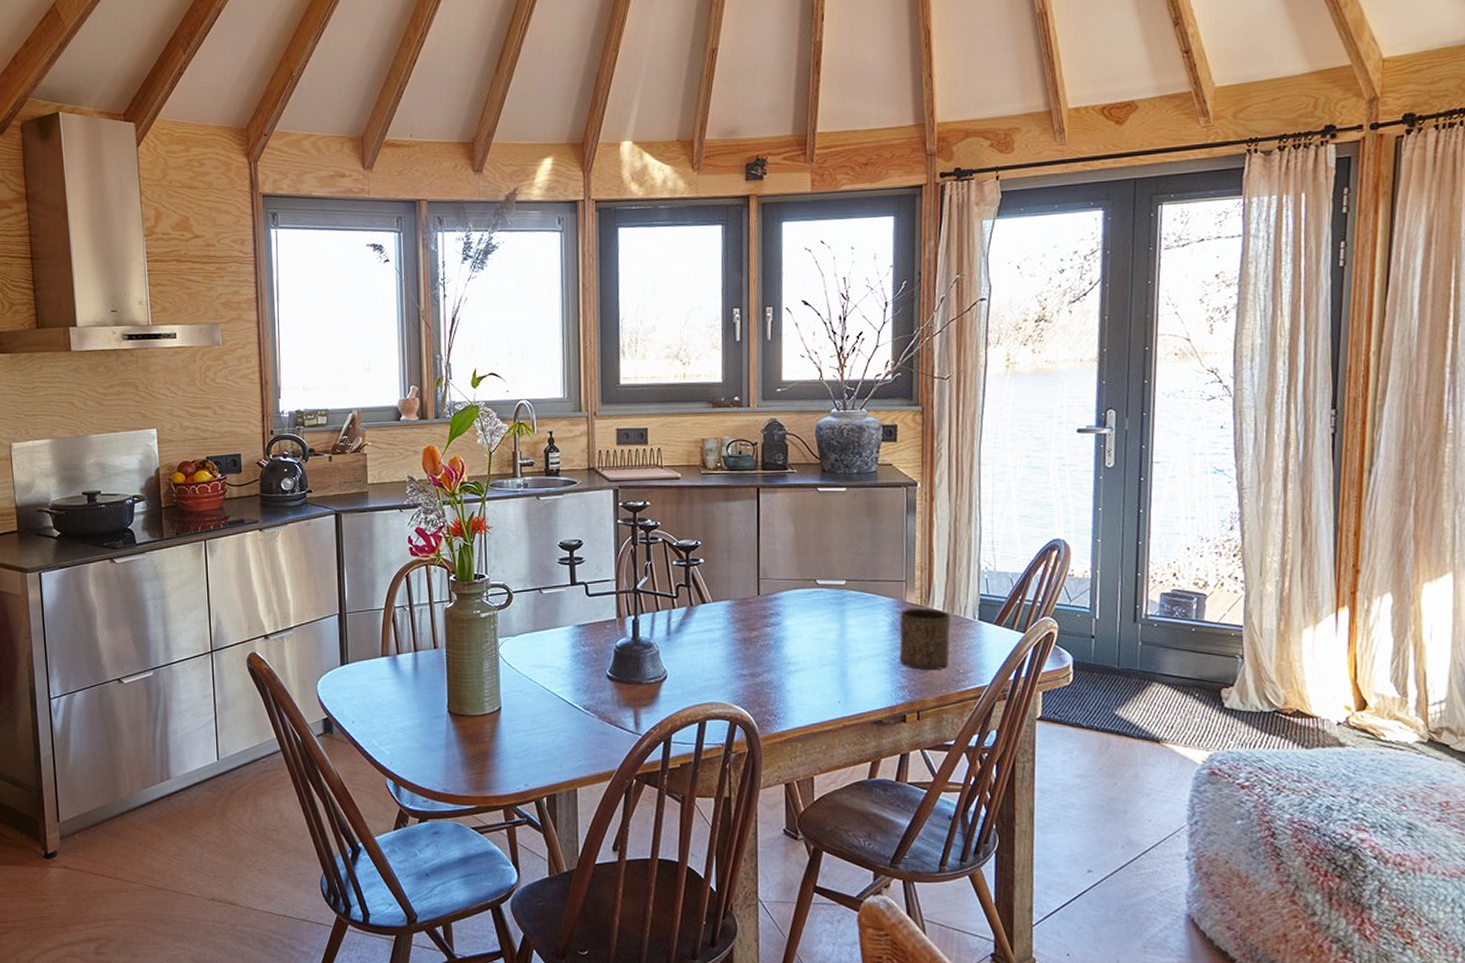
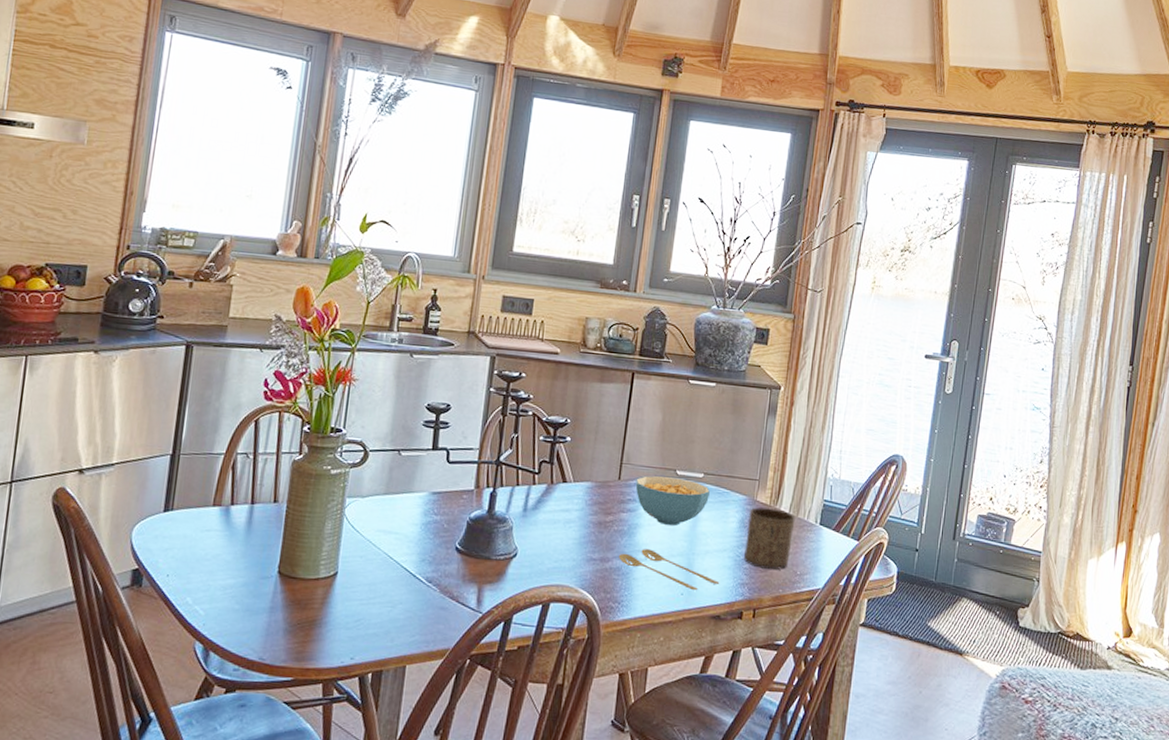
spoon: none [768,661,878,698] -> present [618,549,720,591]
cereal bowl: none [776,587,855,635] -> present [635,475,710,525]

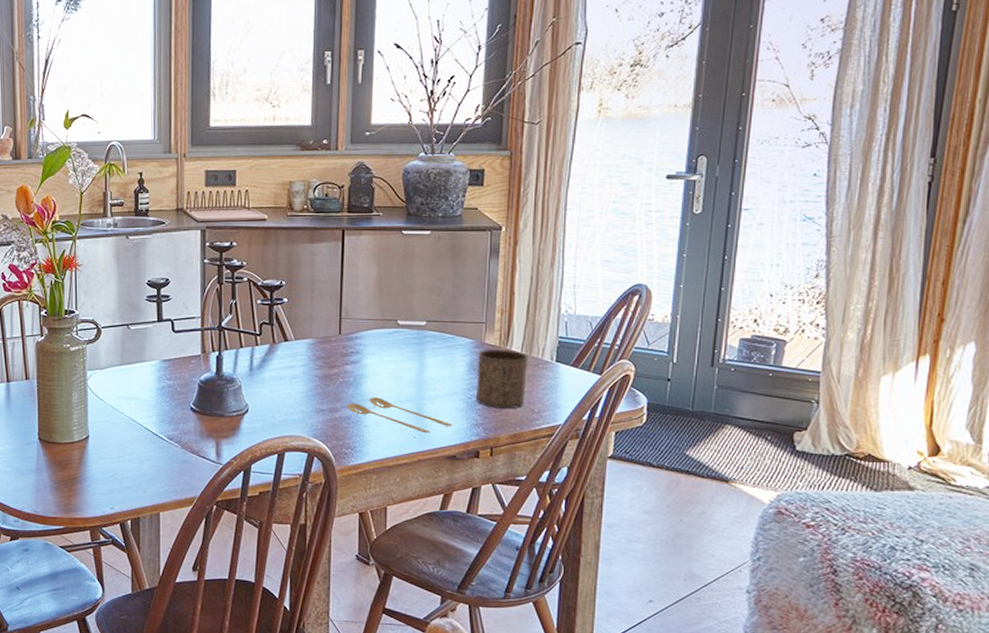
cereal bowl: present [635,475,710,525] -> none [357,327,434,373]

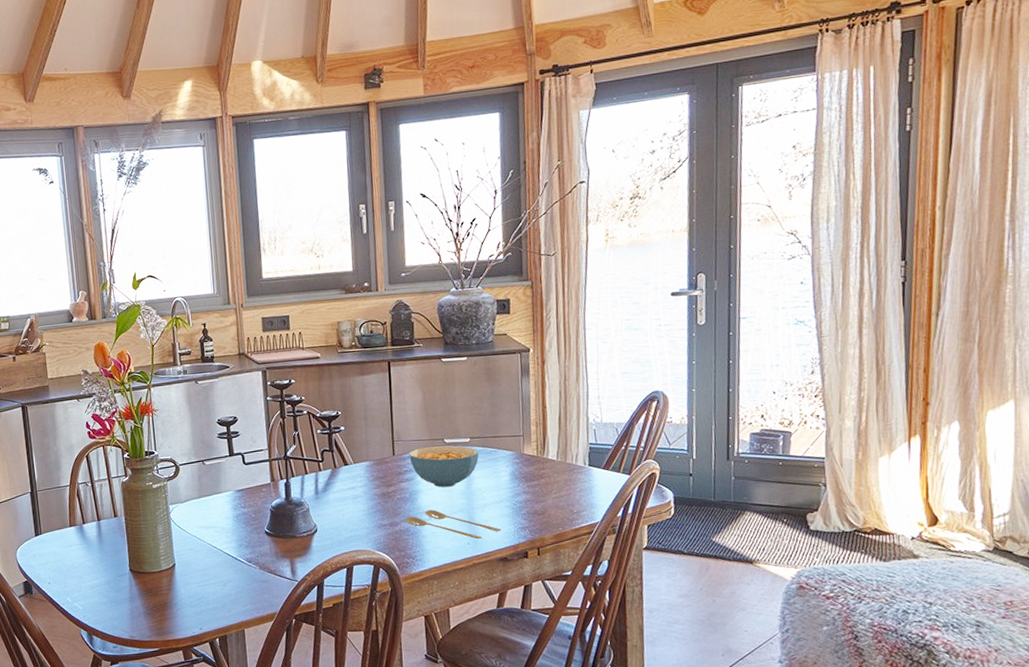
cereal bowl: none [357,327,434,373] -> present [409,445,479,487]
cup: present [476,350,528,408] -> none [519,458,564,512]

